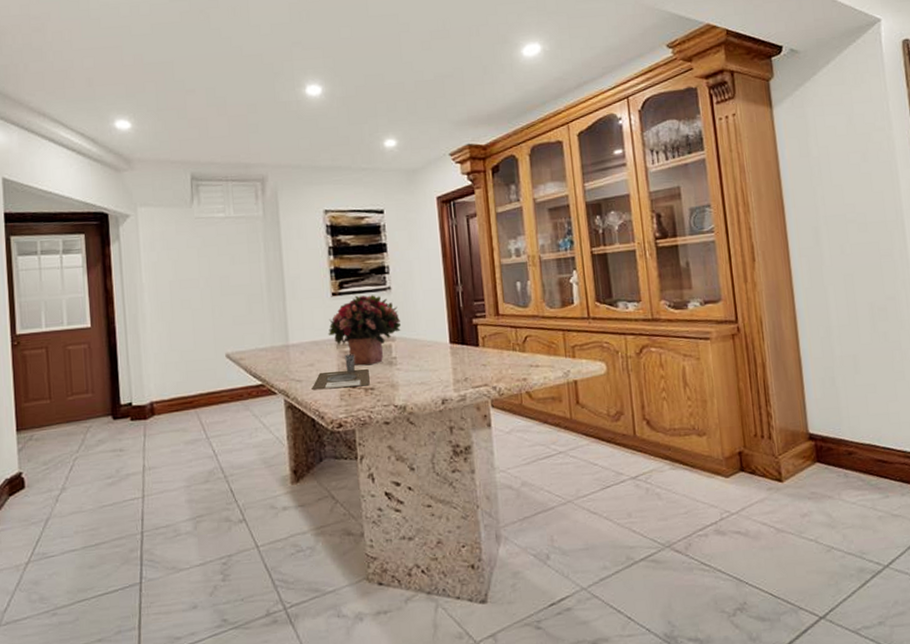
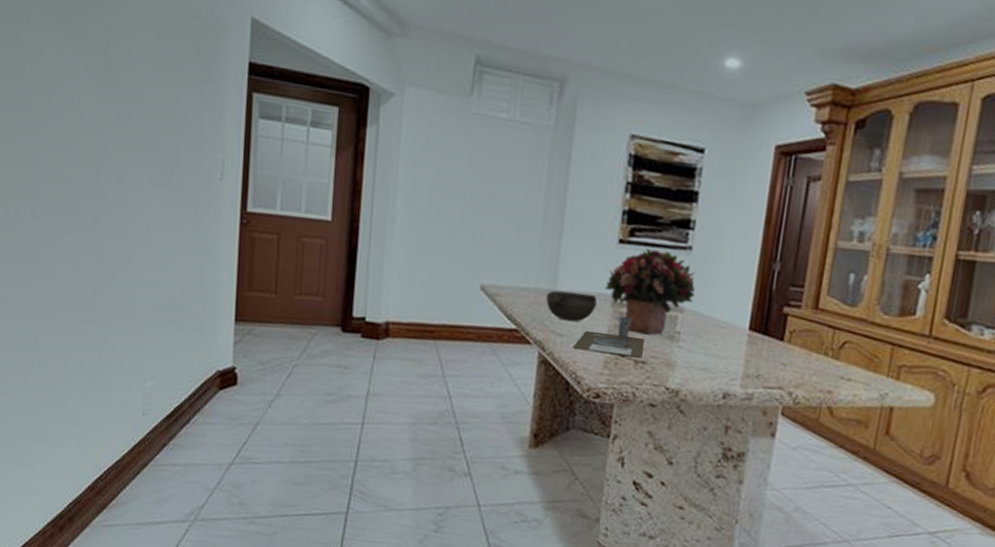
bowl: none [282,342,324,368] -> present [546,290,597,321]

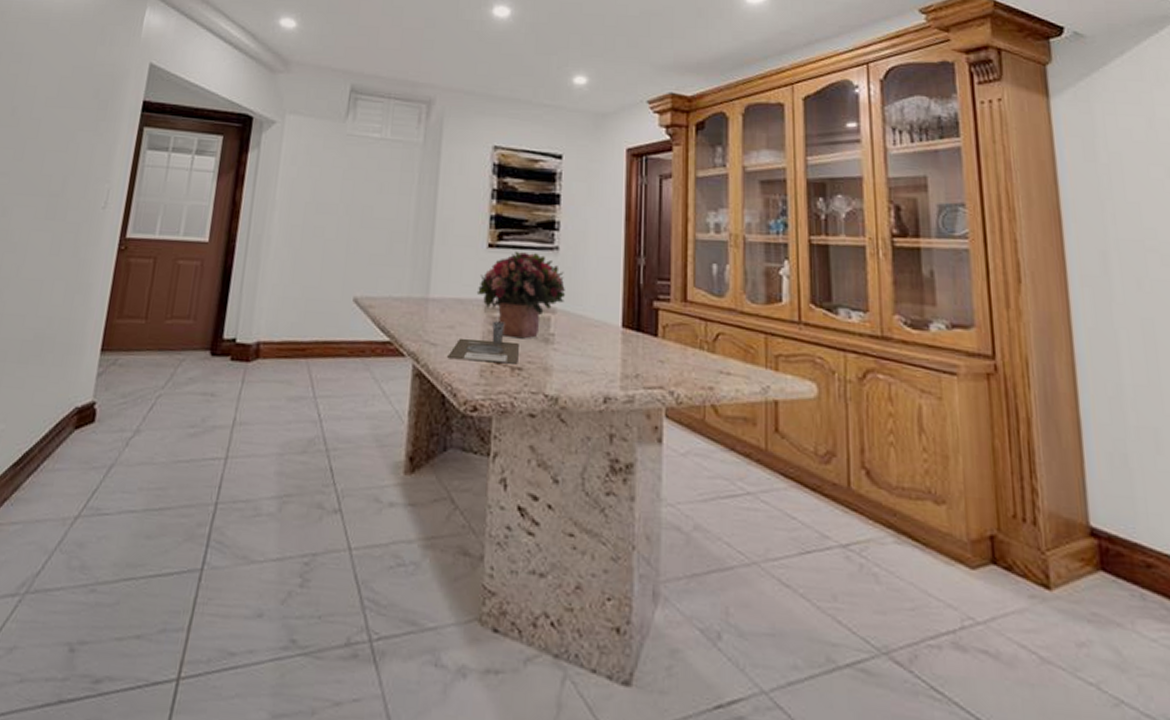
bowl: present [546,290,597,321] -> none [419,298,470,330]

